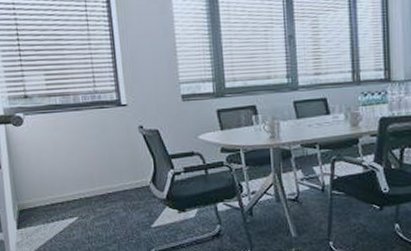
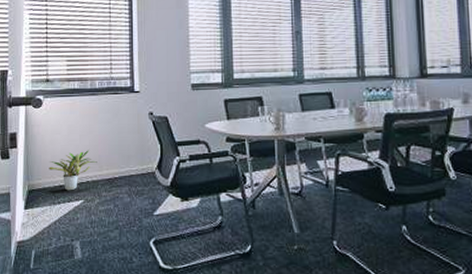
potted plant: none [38,167,89,209] -> present [49,150,97,191]

